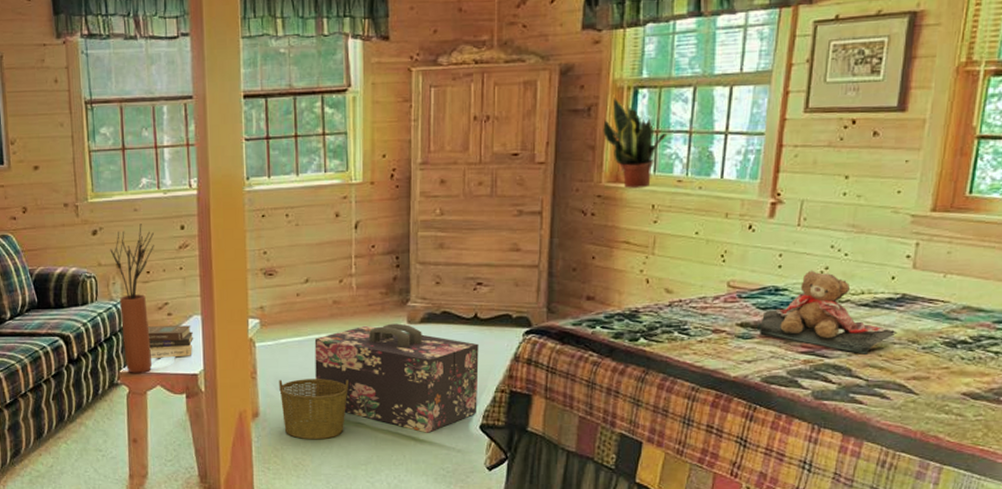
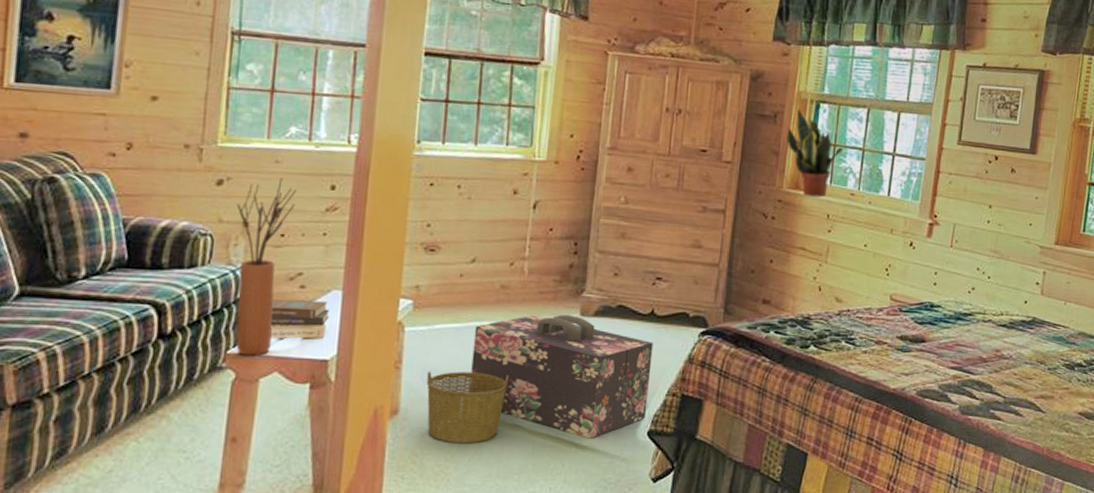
teddy bear: present [760,270,898,355] -> none [917,289,1029,372]

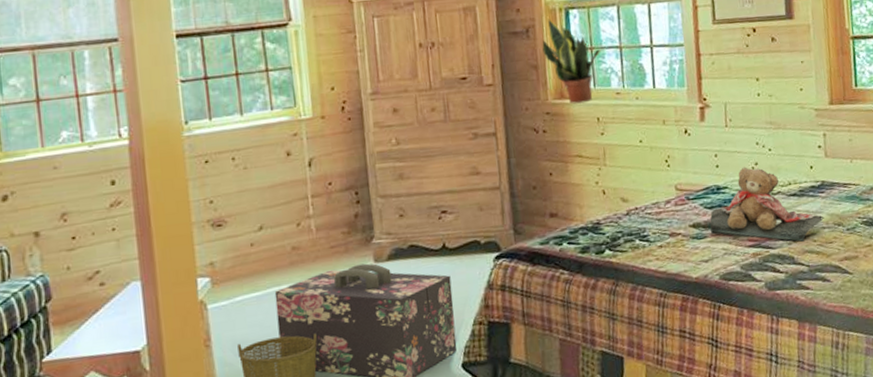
vase: present [236,178,296,355] -> none [25,183,84,361]
books: present [269,299,330,340] -> none [75,294,134,341]
teddy bear: none [917,289,1029,372] -> present [710,167,825,242]

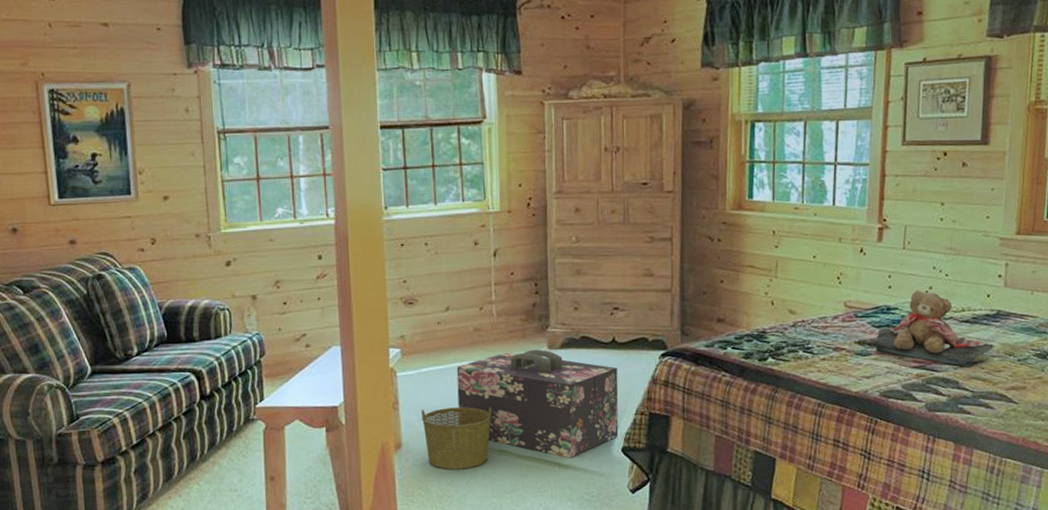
potted plant: present [542,19,602,105] -> none [725,130,785,216]

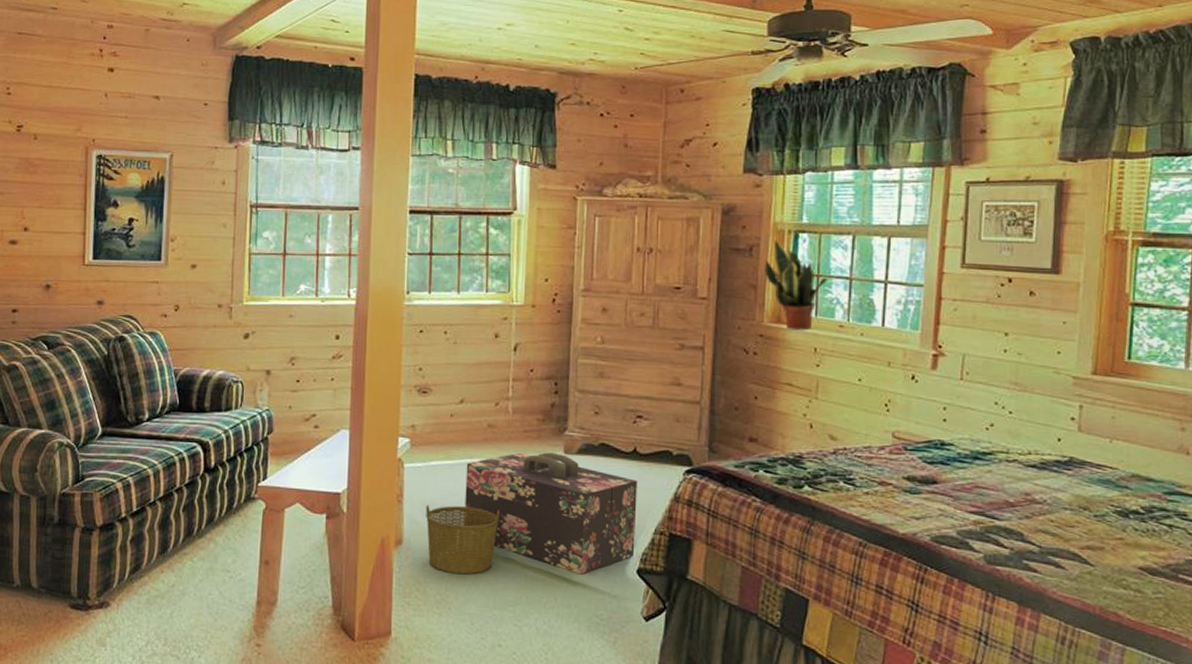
potted plant: none [725,130,785,216] -> present [765,240,830,331]
teddy bear: present [876,290,996,368] -> none [927,426,1068,519]

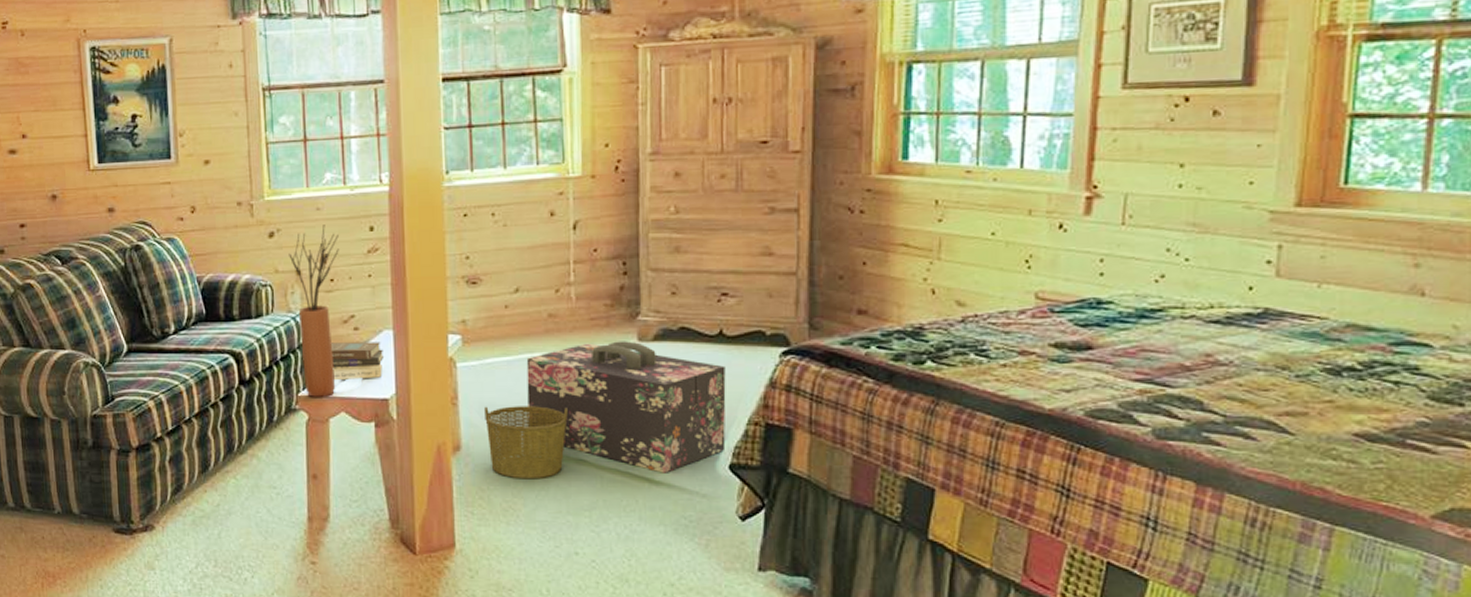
vase: none [260,330,307,488] -> present [289,225,339,397]
books: none [291,438,340,474] -> present [330,342,385,381]
potted plant: present [765,240,830,331] -> none [871,74,953,182]

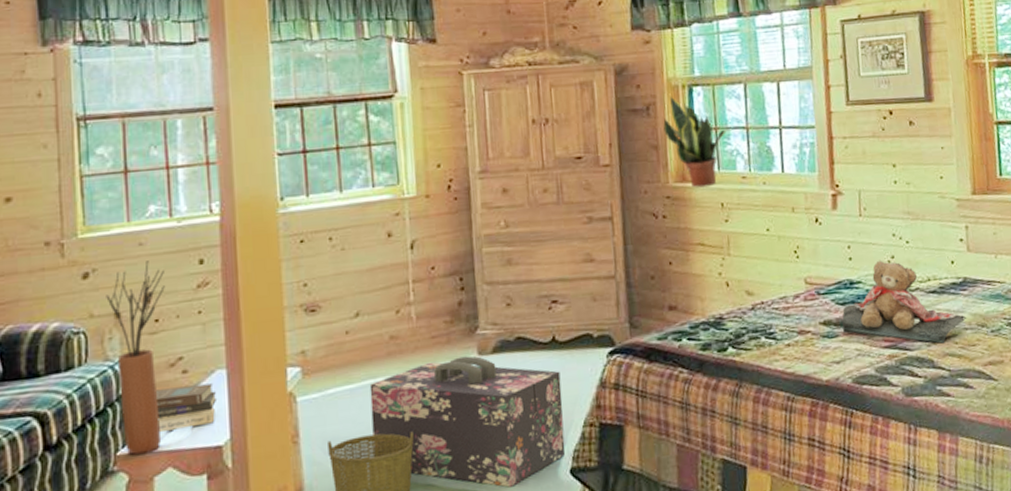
potted plant: none [871,74,953,182] -> present [663,96,728,188]
teddy bear: none [1080,278,1261,383] -> present [842,260,967,344]

